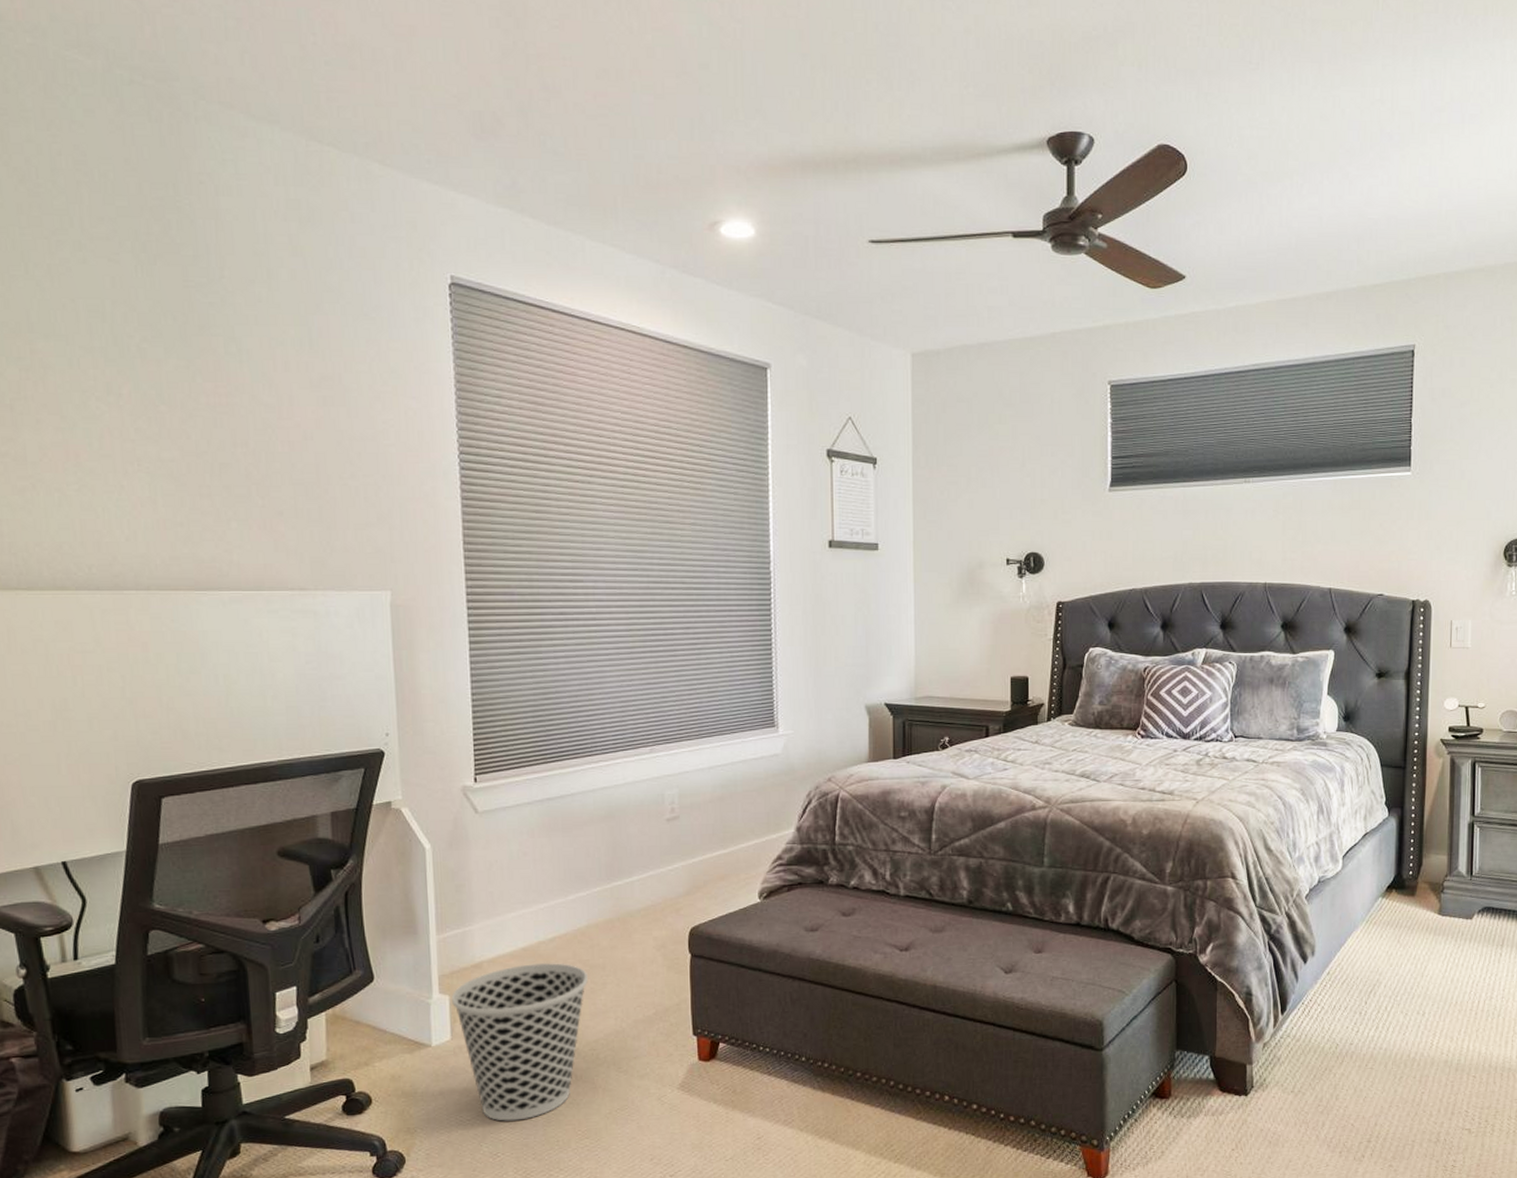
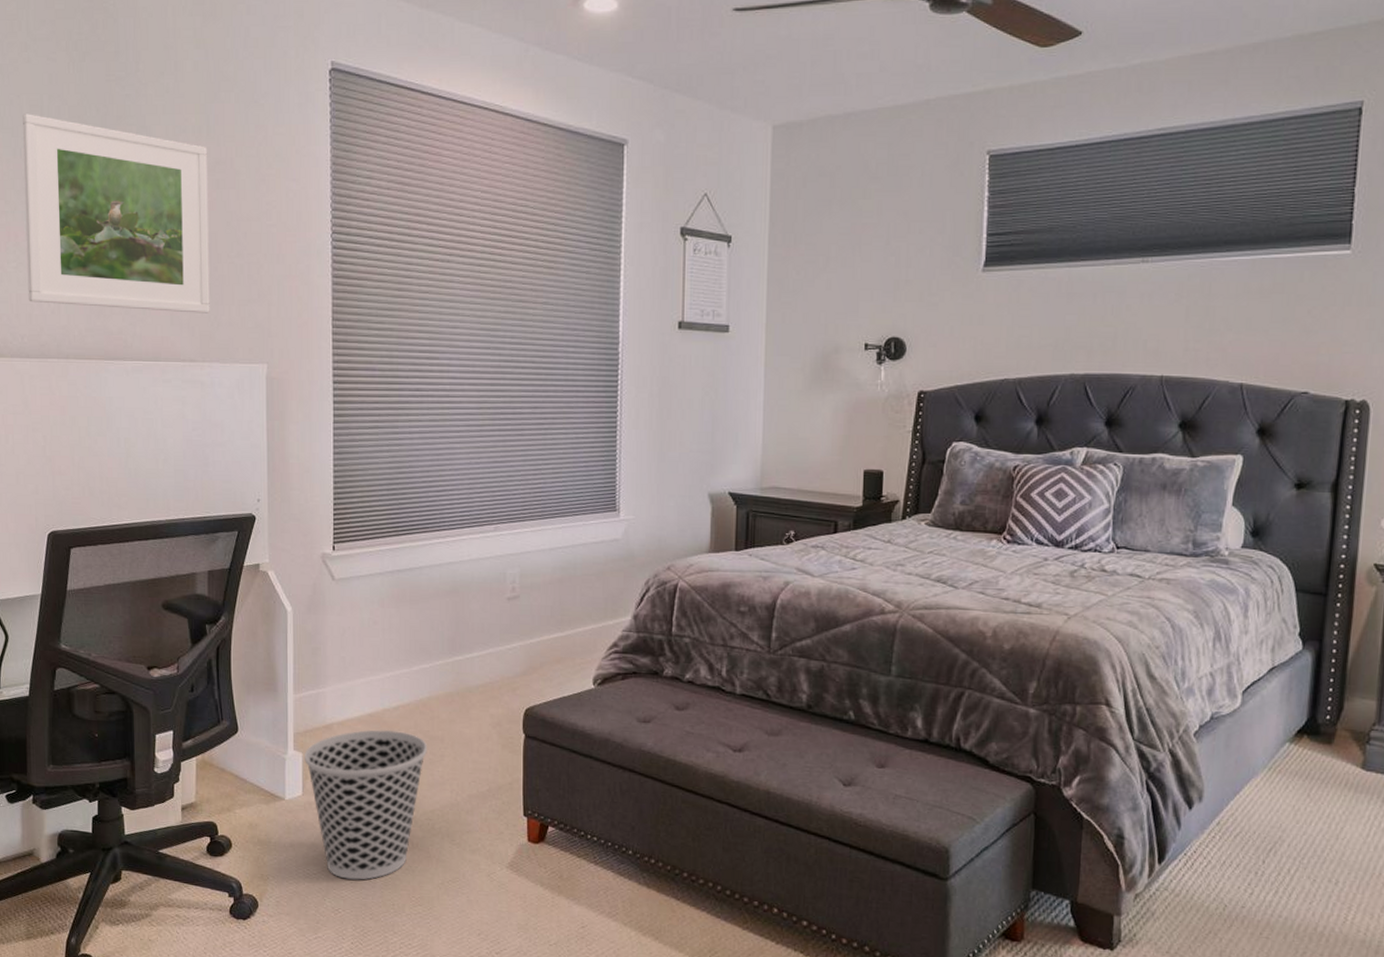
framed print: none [79,320,321,538] -> present [23,114,210,313]

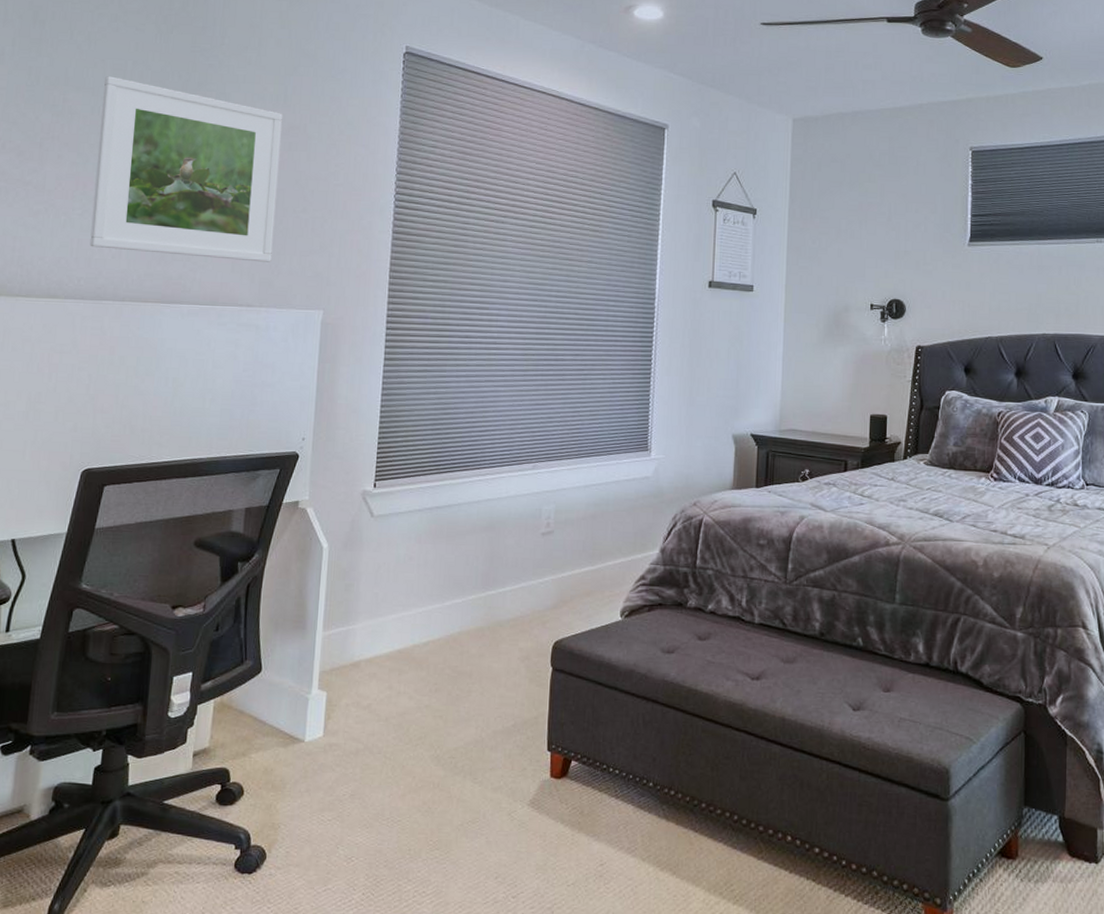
wastebasket: present [304,729,427,880] -> none [328,665,455,825]

